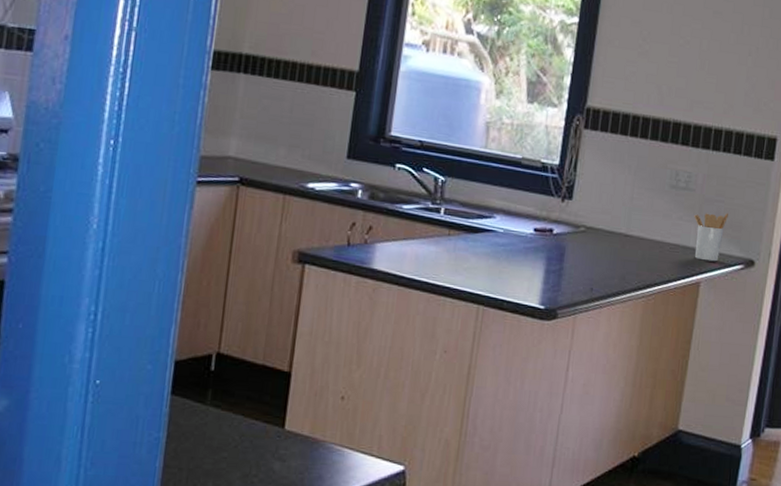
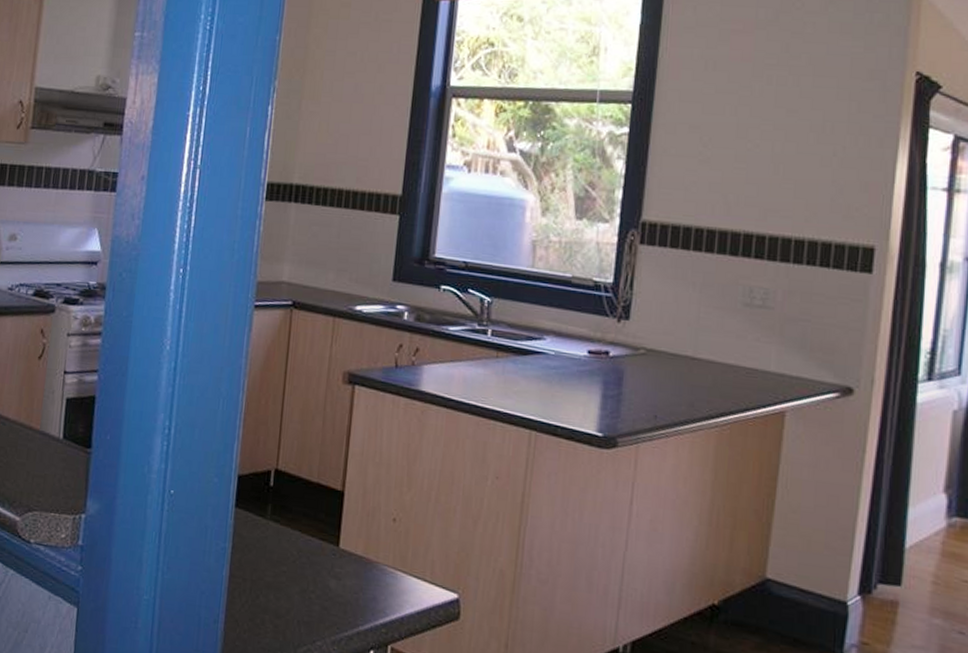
utensil holder: present [694,213,728,262] -> none [774,333,817,389]

